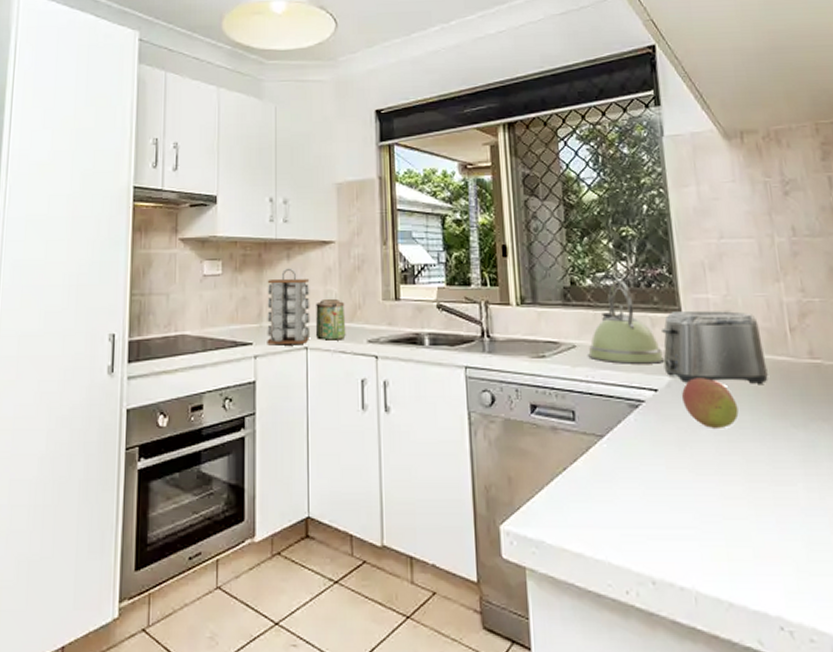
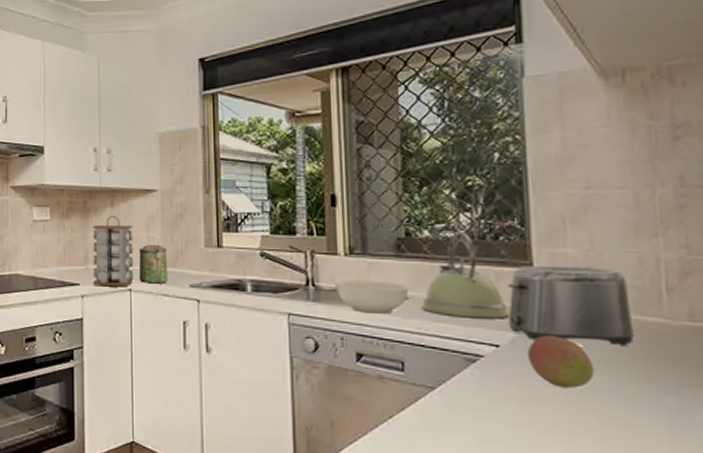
bowl: none [509,330,576,363] -> present [335,280,409,314]

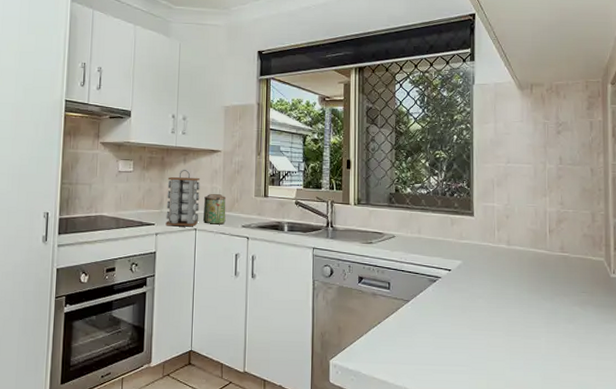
bowl: present [335,280,409,314] -> none [347,223,396,248]
kettle: present [422,231,510,319] -> none [403,189,458,251]
toaster: present [508,266,634,345] -> none [457,215,530,269]
fruit: present [526,335,594,388] -> none [467,262,506,298]

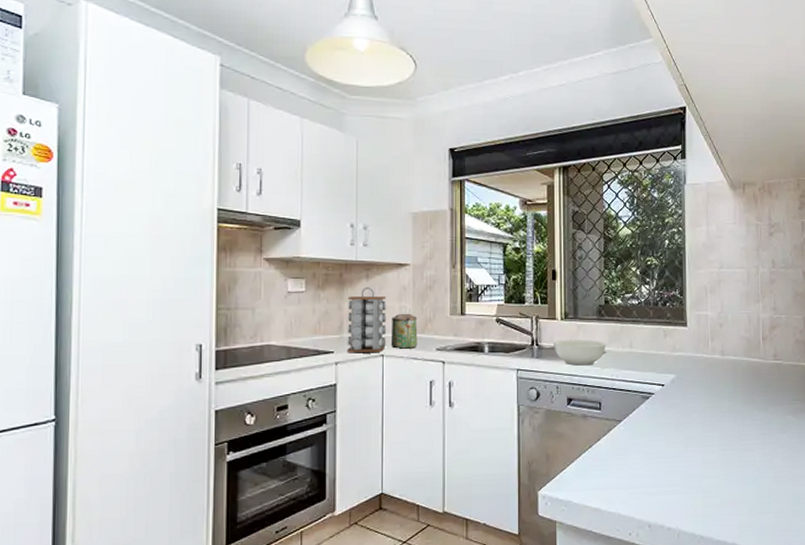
bowl: none [347,223,396,248] -> present [554,340,606,366]

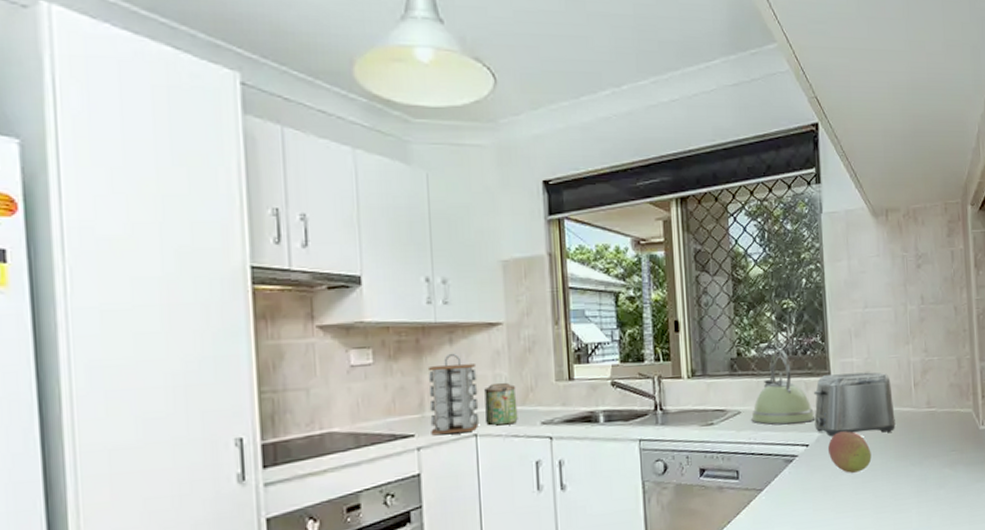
bowl: present [554,340,606,366] -> none [680,399,741,431]
kettle: none [614,299,671,366] -> present [751,348,816,425]
toaster: none [670,324,744,379] -> present [814,371,896,437]
fruit: none [681,375,721,412] -> present [827,431,872,473]

